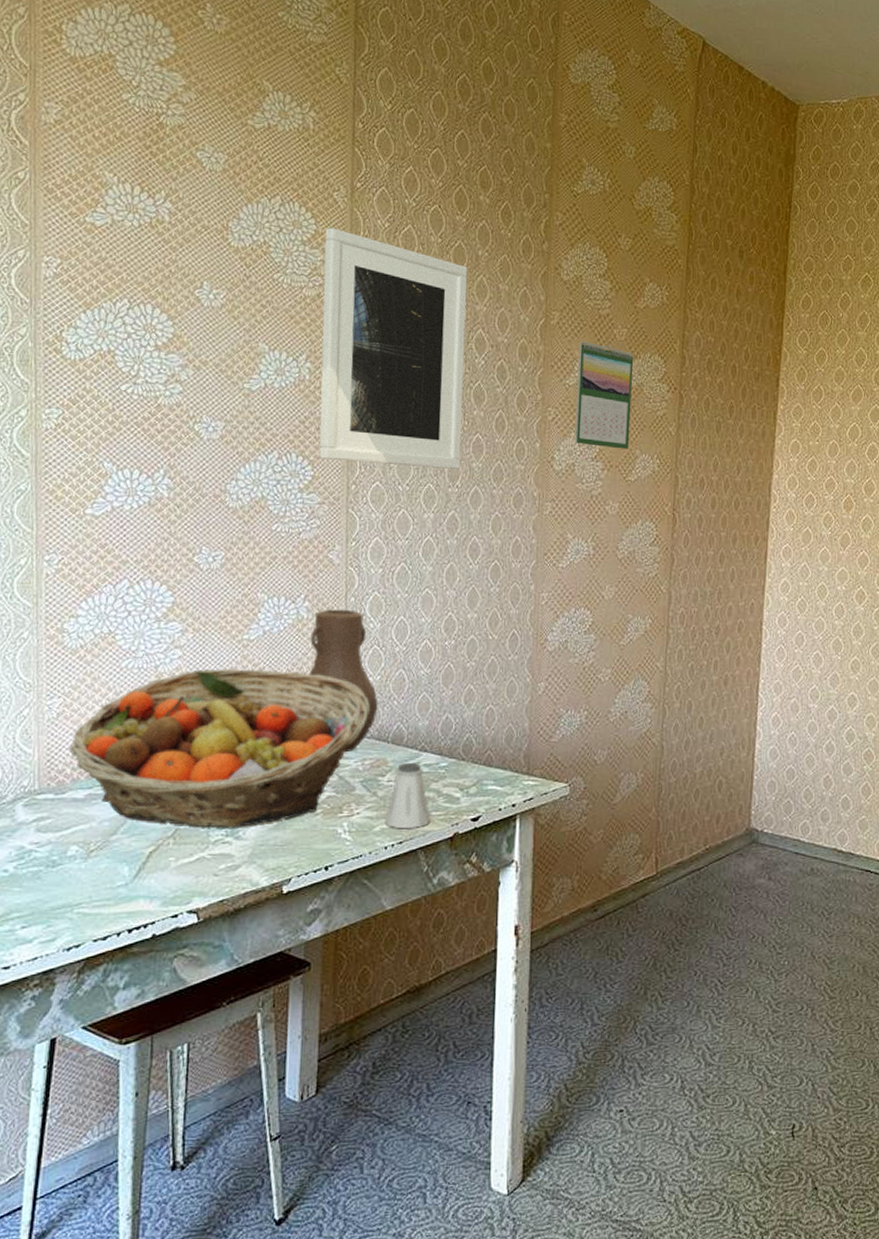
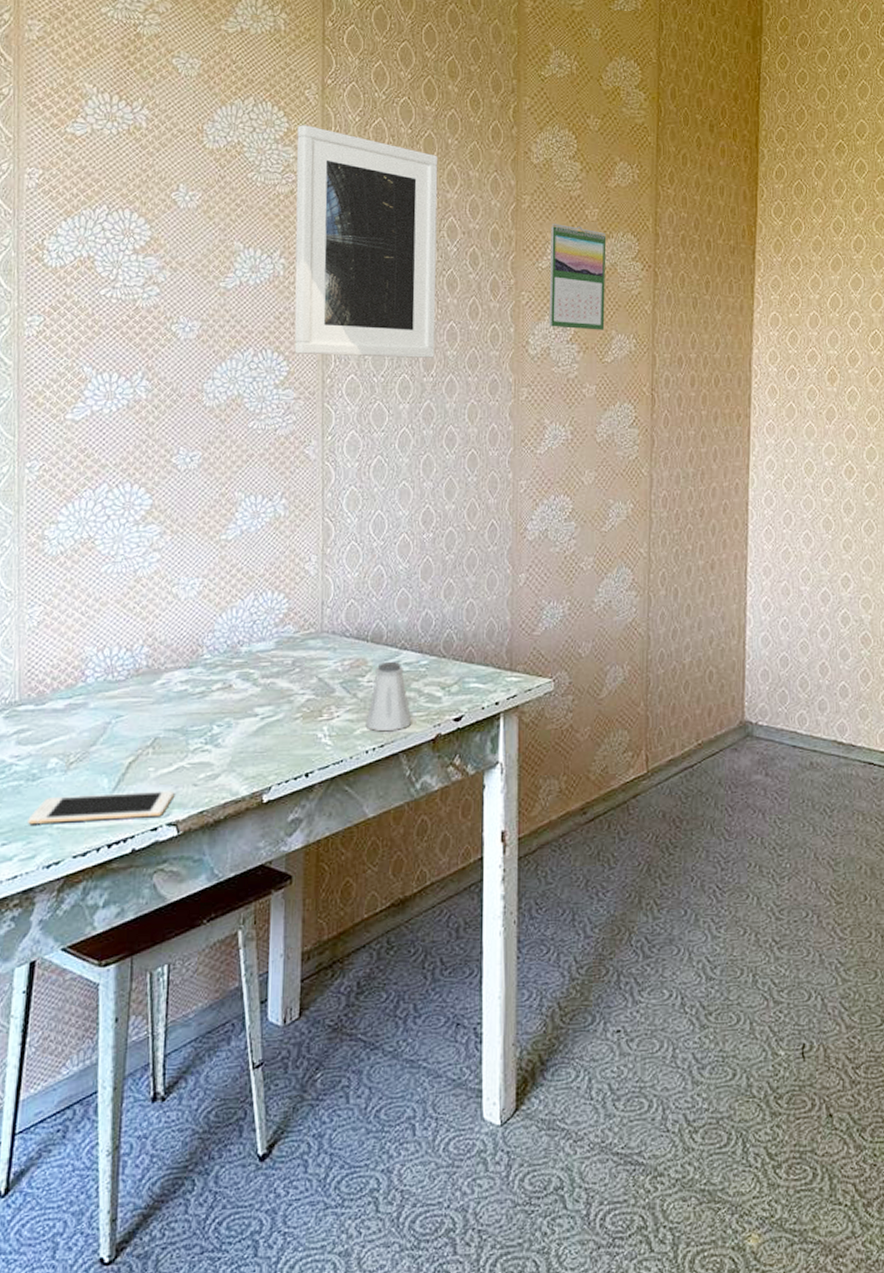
cell phone: none [48,880,194,908] -> present [28,790,174,824]
fruit basket: present [68,669,370,827] -> none [49,570,348,735]
vase: present [308,609,378,753] -> none [286,505,357,653]

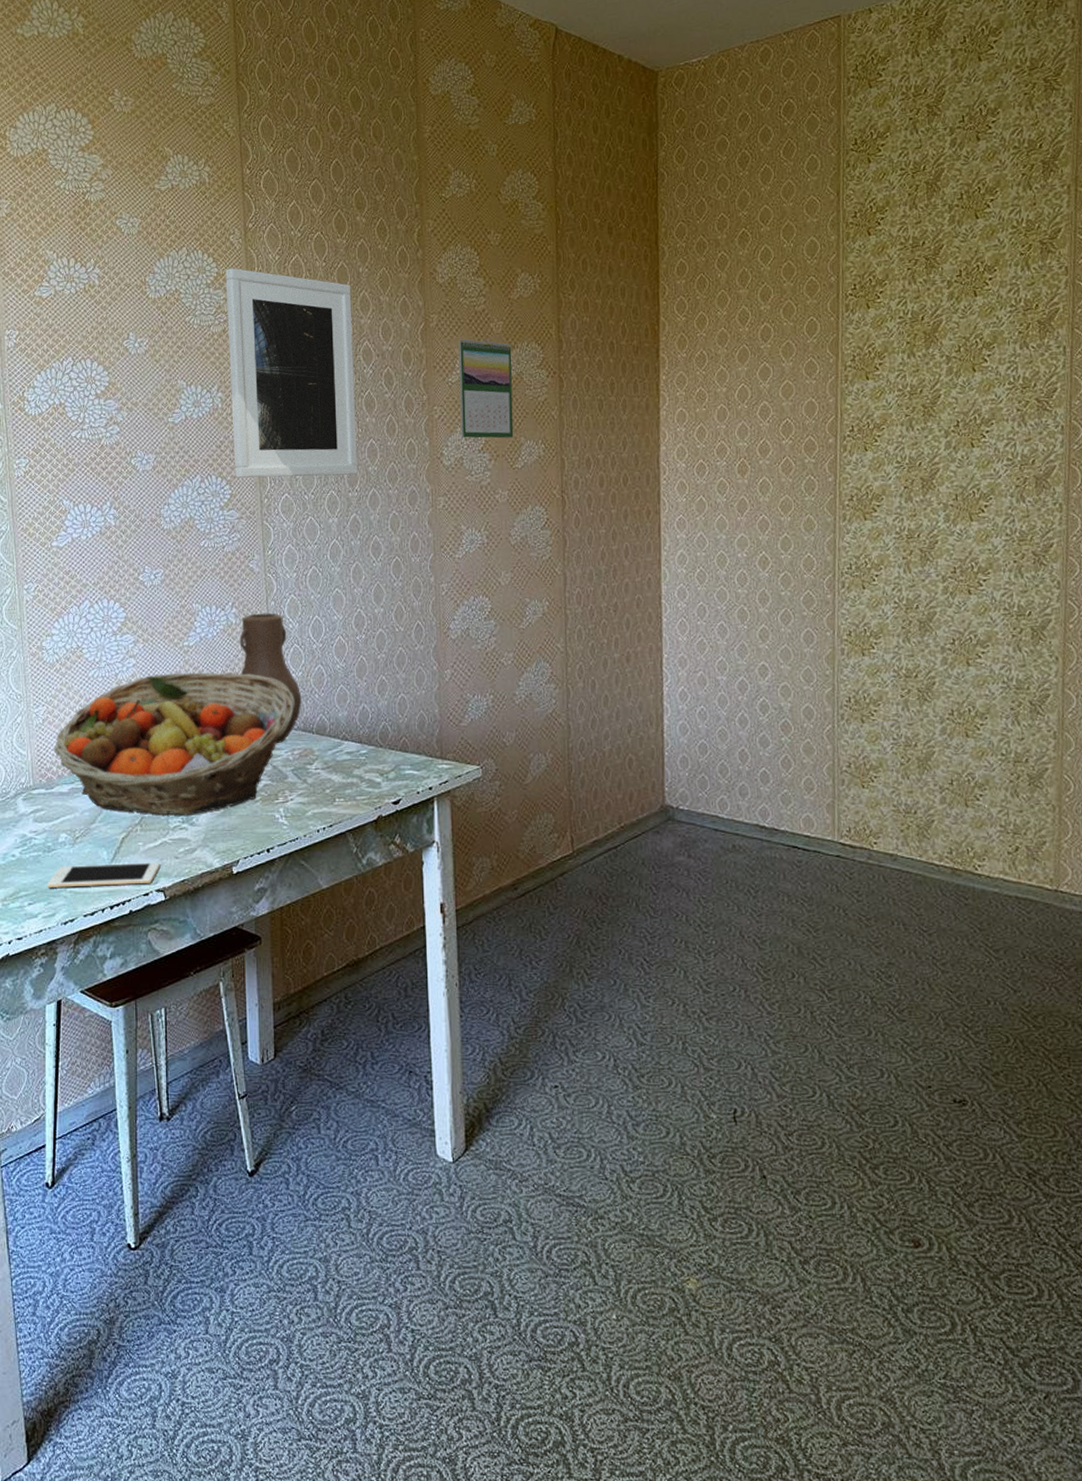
fruit basket: none [49,570,348,735] -> present [53,672,295,815]
vase: none [286,505,357,653] -> present [239,613,302,744]
saltshaker: present [365,661,412,732] -> none [315,750,356,813]

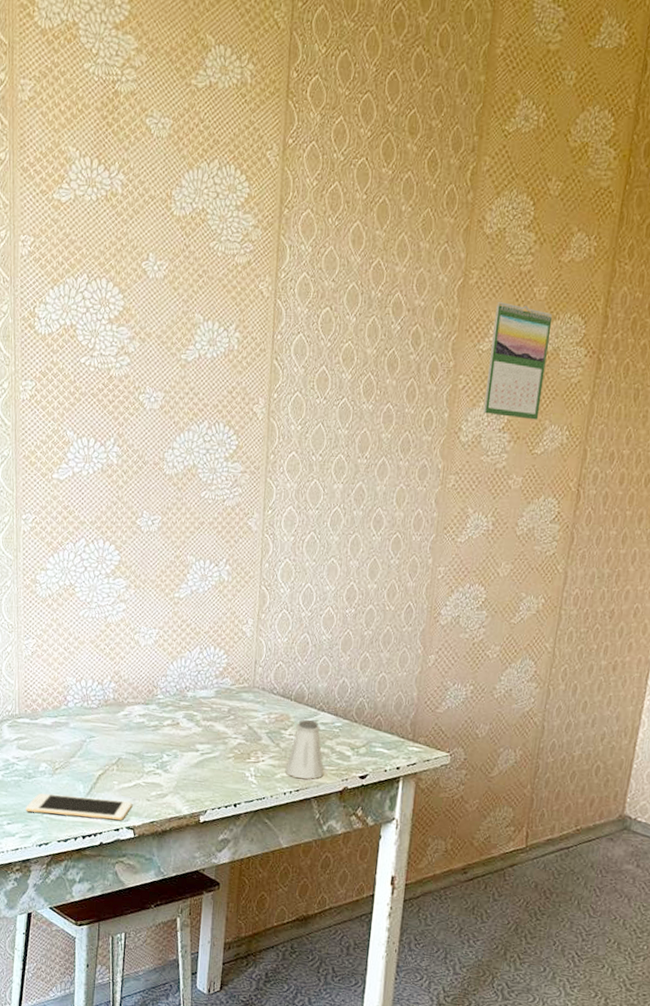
fruit basket: present [53,672,295,815] -> none [40,622,277,762]
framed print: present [225,268,358,478] -> none [243,190,391,440]
vase: present [239,613,302,744] -> none [227,573,285,706]
saltshaker: none [315,750,356,813] -> present [285,719,324,779]

